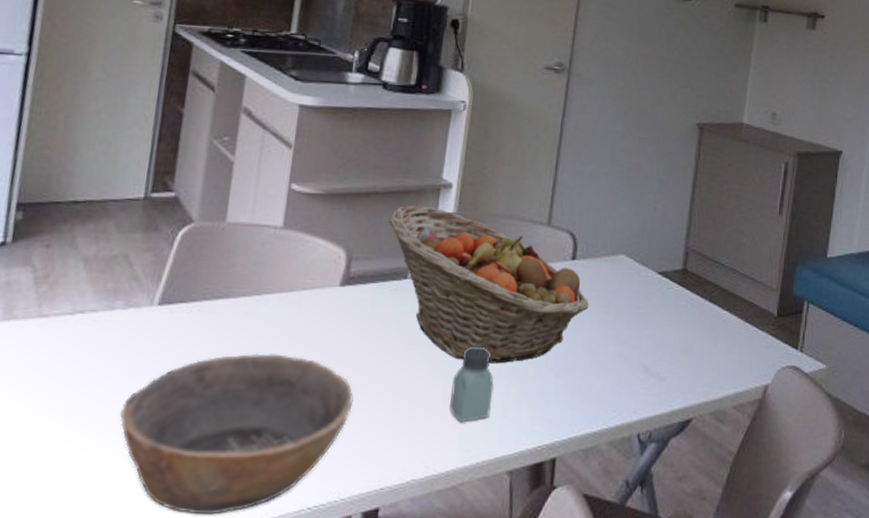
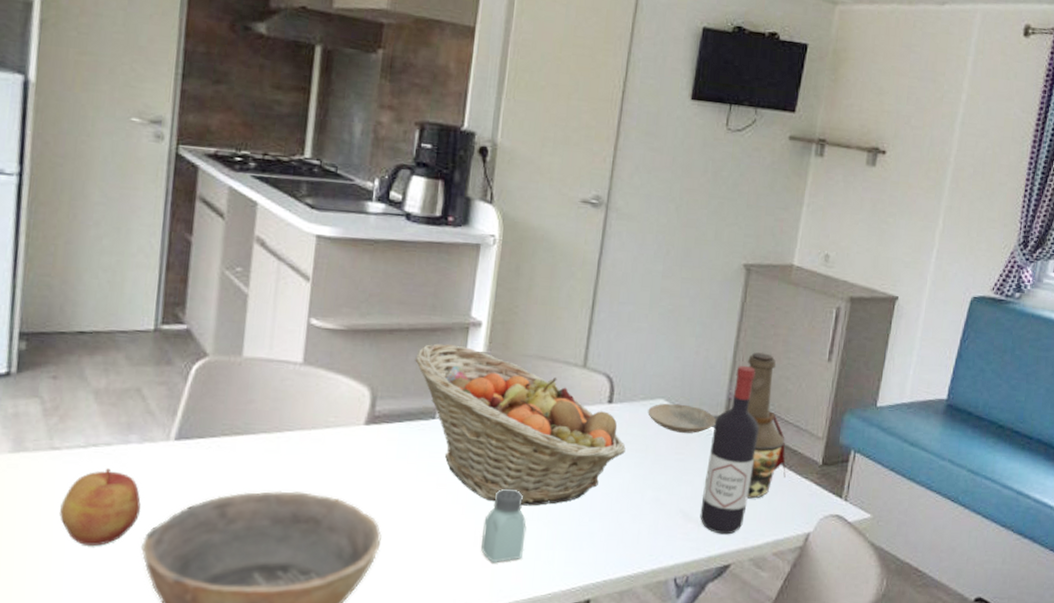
apple: none [43,335,122,413] -> present [60,468,141,546]
plate: none [609,258,675,288] -> present [648,403,716,434]
wine bottle: none [661,220,717,389] -> present [700,365,760,535]
bottle: none [703,207,743,352] -> present [747,352,786,499]

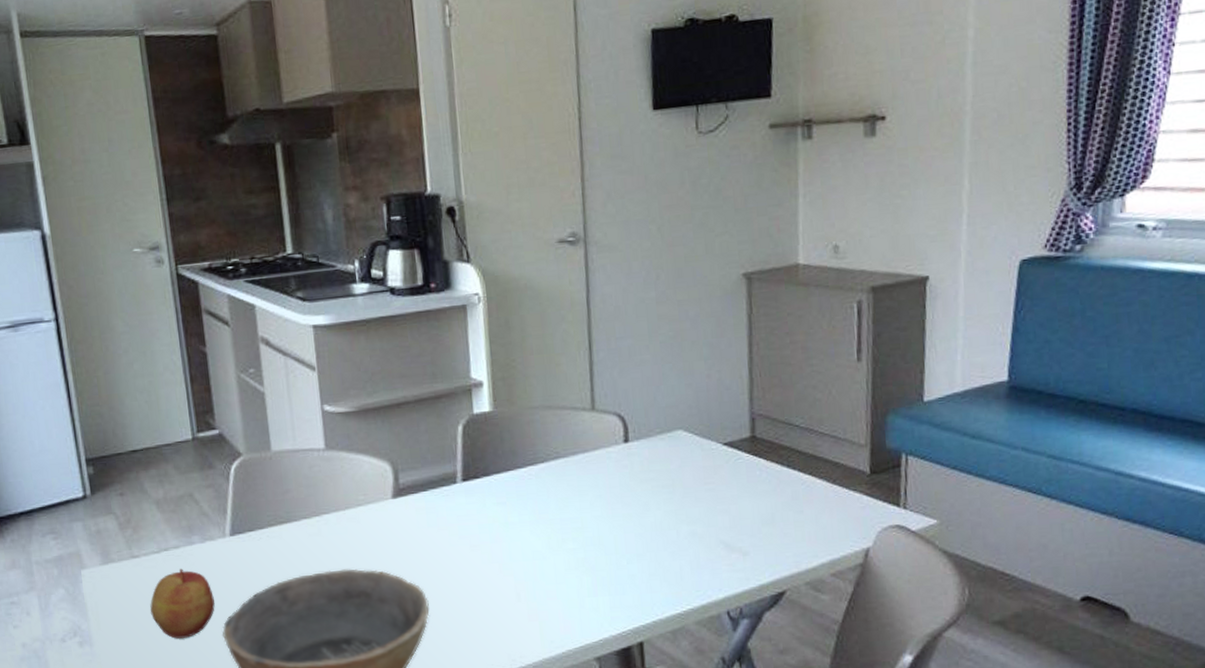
fruit basket: present [415,343,626,506] -> none [426,408,651,557]
saltshaker: present [481,488,527,562] -> none [522,541,567,615]
plate: present [648,403,716,434] -> none [667,431,743,462]
wine bottle: present [700,365,760,535] -> none [741,380,793,561]
bottle: present [747,352,786,499] -> none [766,364,831,520]

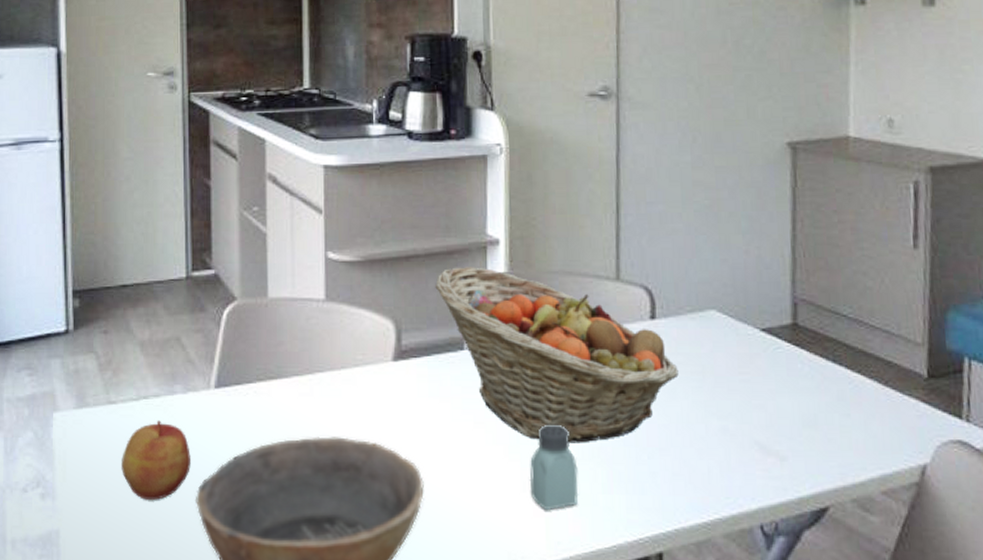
fruit basket: none [426,408,651,557] -> present [435,267,679,443]
saltshaker: none [522,541,567,615] -> present [529,424,578,510]

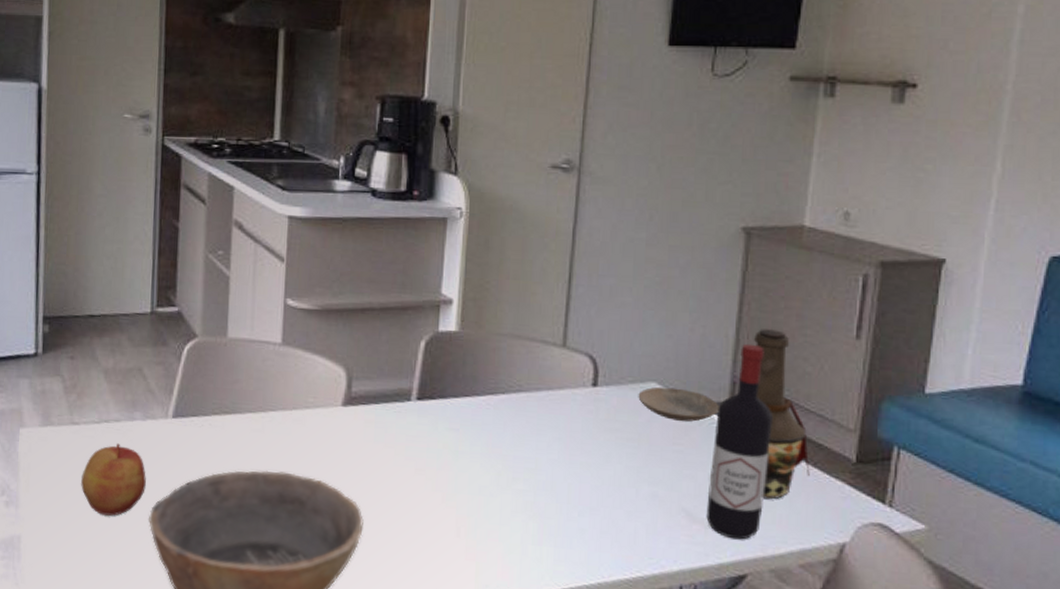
fruit basket: present [435,267,679,443] -> none [388,322,615,497]
saltshaker: present [529,424,578,510] -> none [463,476,510,556]
plate: none [698,314,783,348] -> present [638,386,719,422]
wine bottle: none [780,262,839,470] -> present [706,343,774,540]
bottle: none [811,245,882,424] -> present [754,329,810,500]

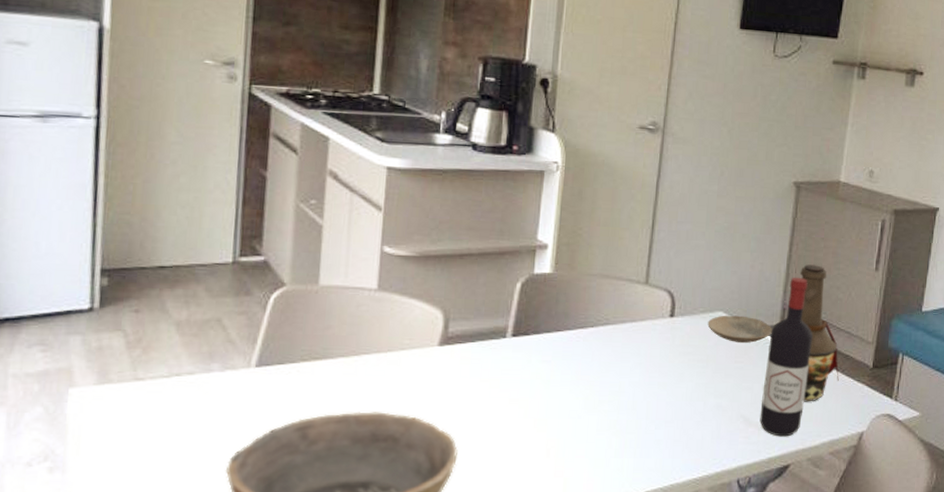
apple: present [81,443,146,516] -> none [145,396,224,471]

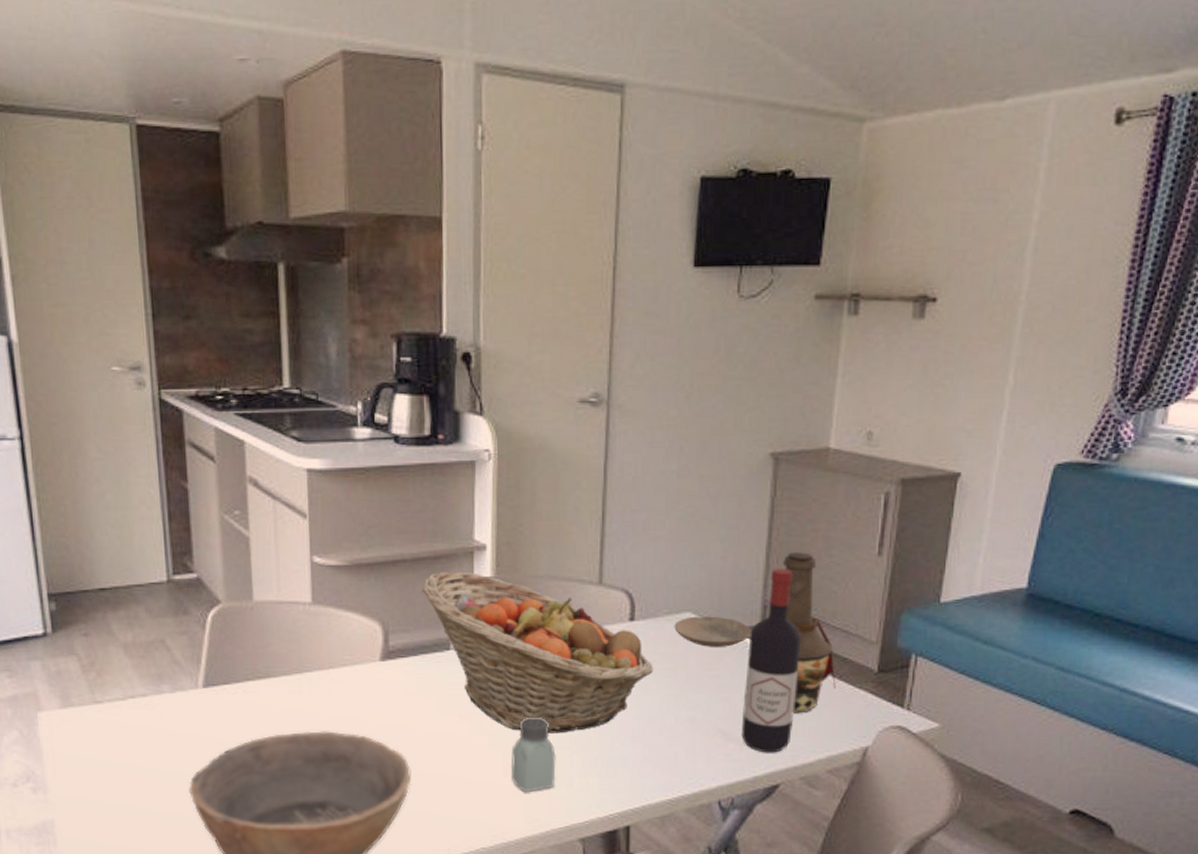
fruit basket: none [485,266,688,417] -> present [422,571,653,734]
saltshaker: none [553,401,596,472] -> present [510,717,556,792]

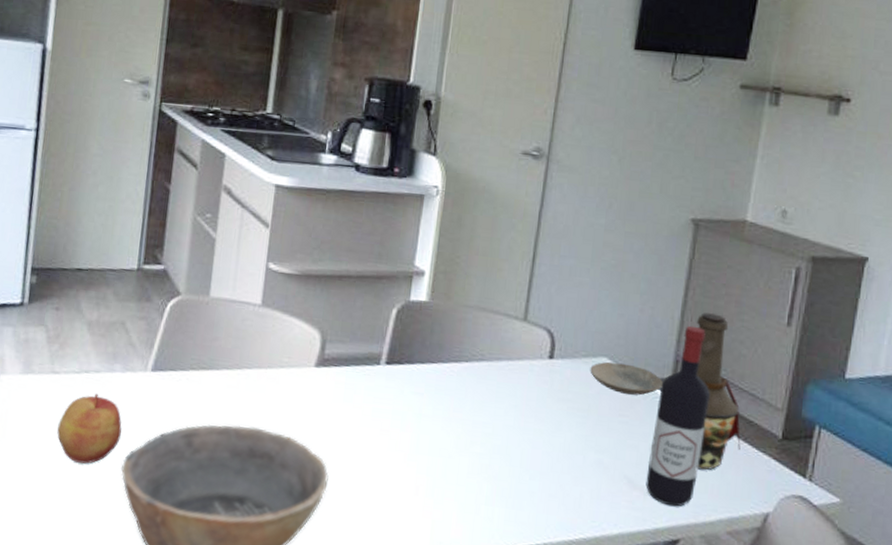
apple: none [112,718,182,791] -> present [57,393,122,464]
fruit basket: present [422,571,653,734] -> none [362,290,567,459]
saltshaker: present [510,717,556,792] -> none [422,439,466,514]

